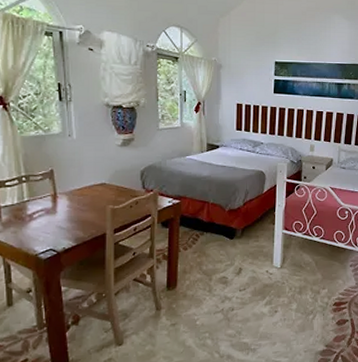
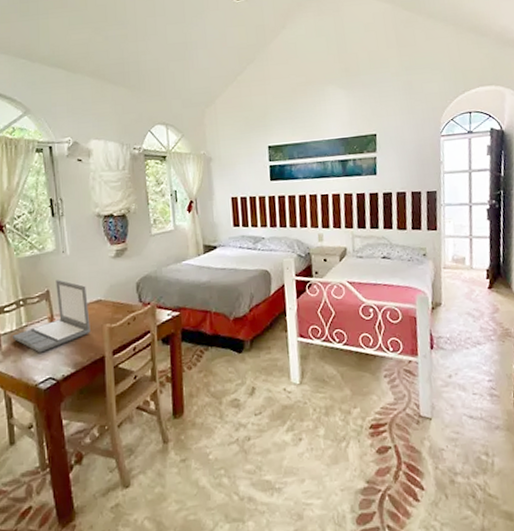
laptop: none [12,161,93,227] -> present [12,280,91,353]

